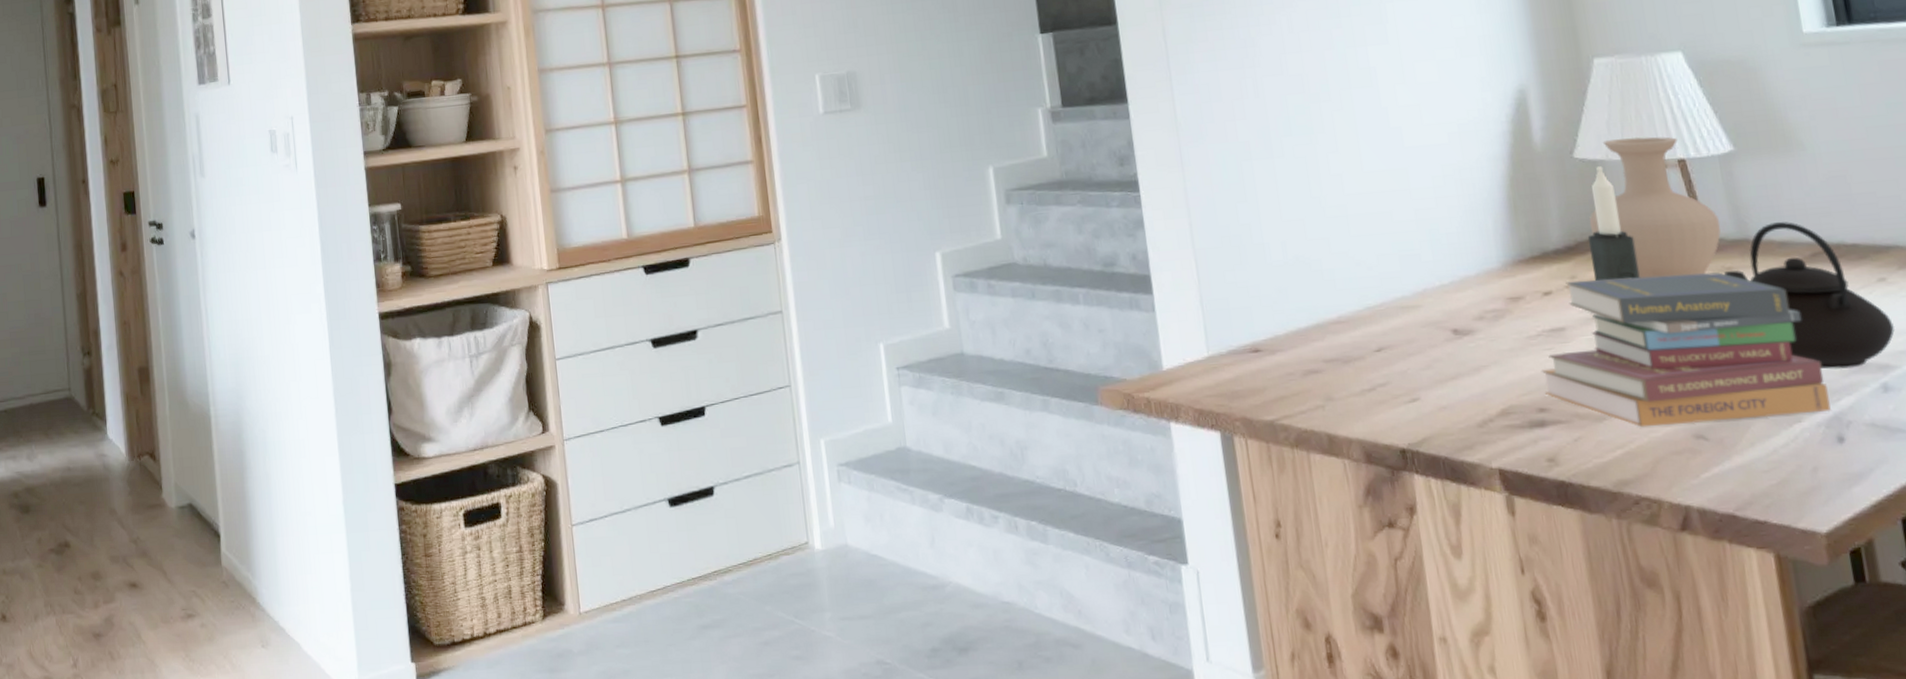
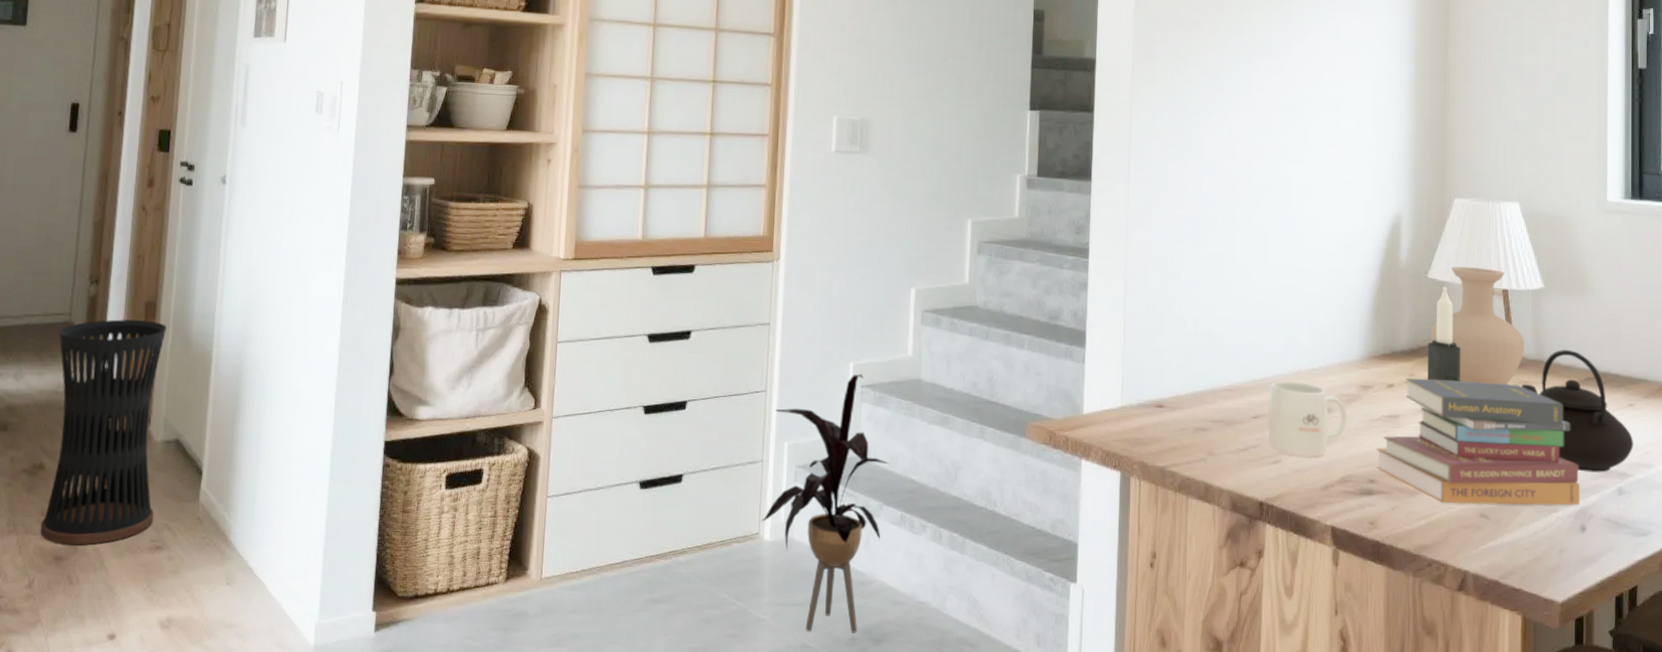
umbrella stand: none [62,386,181,621] -> present [40,319,167,545]
house plant: none [804,355,948,646] -> present [761,374,890,633]
mug: none [1391,302,1498,391] -> present [1267,381,1347,458]

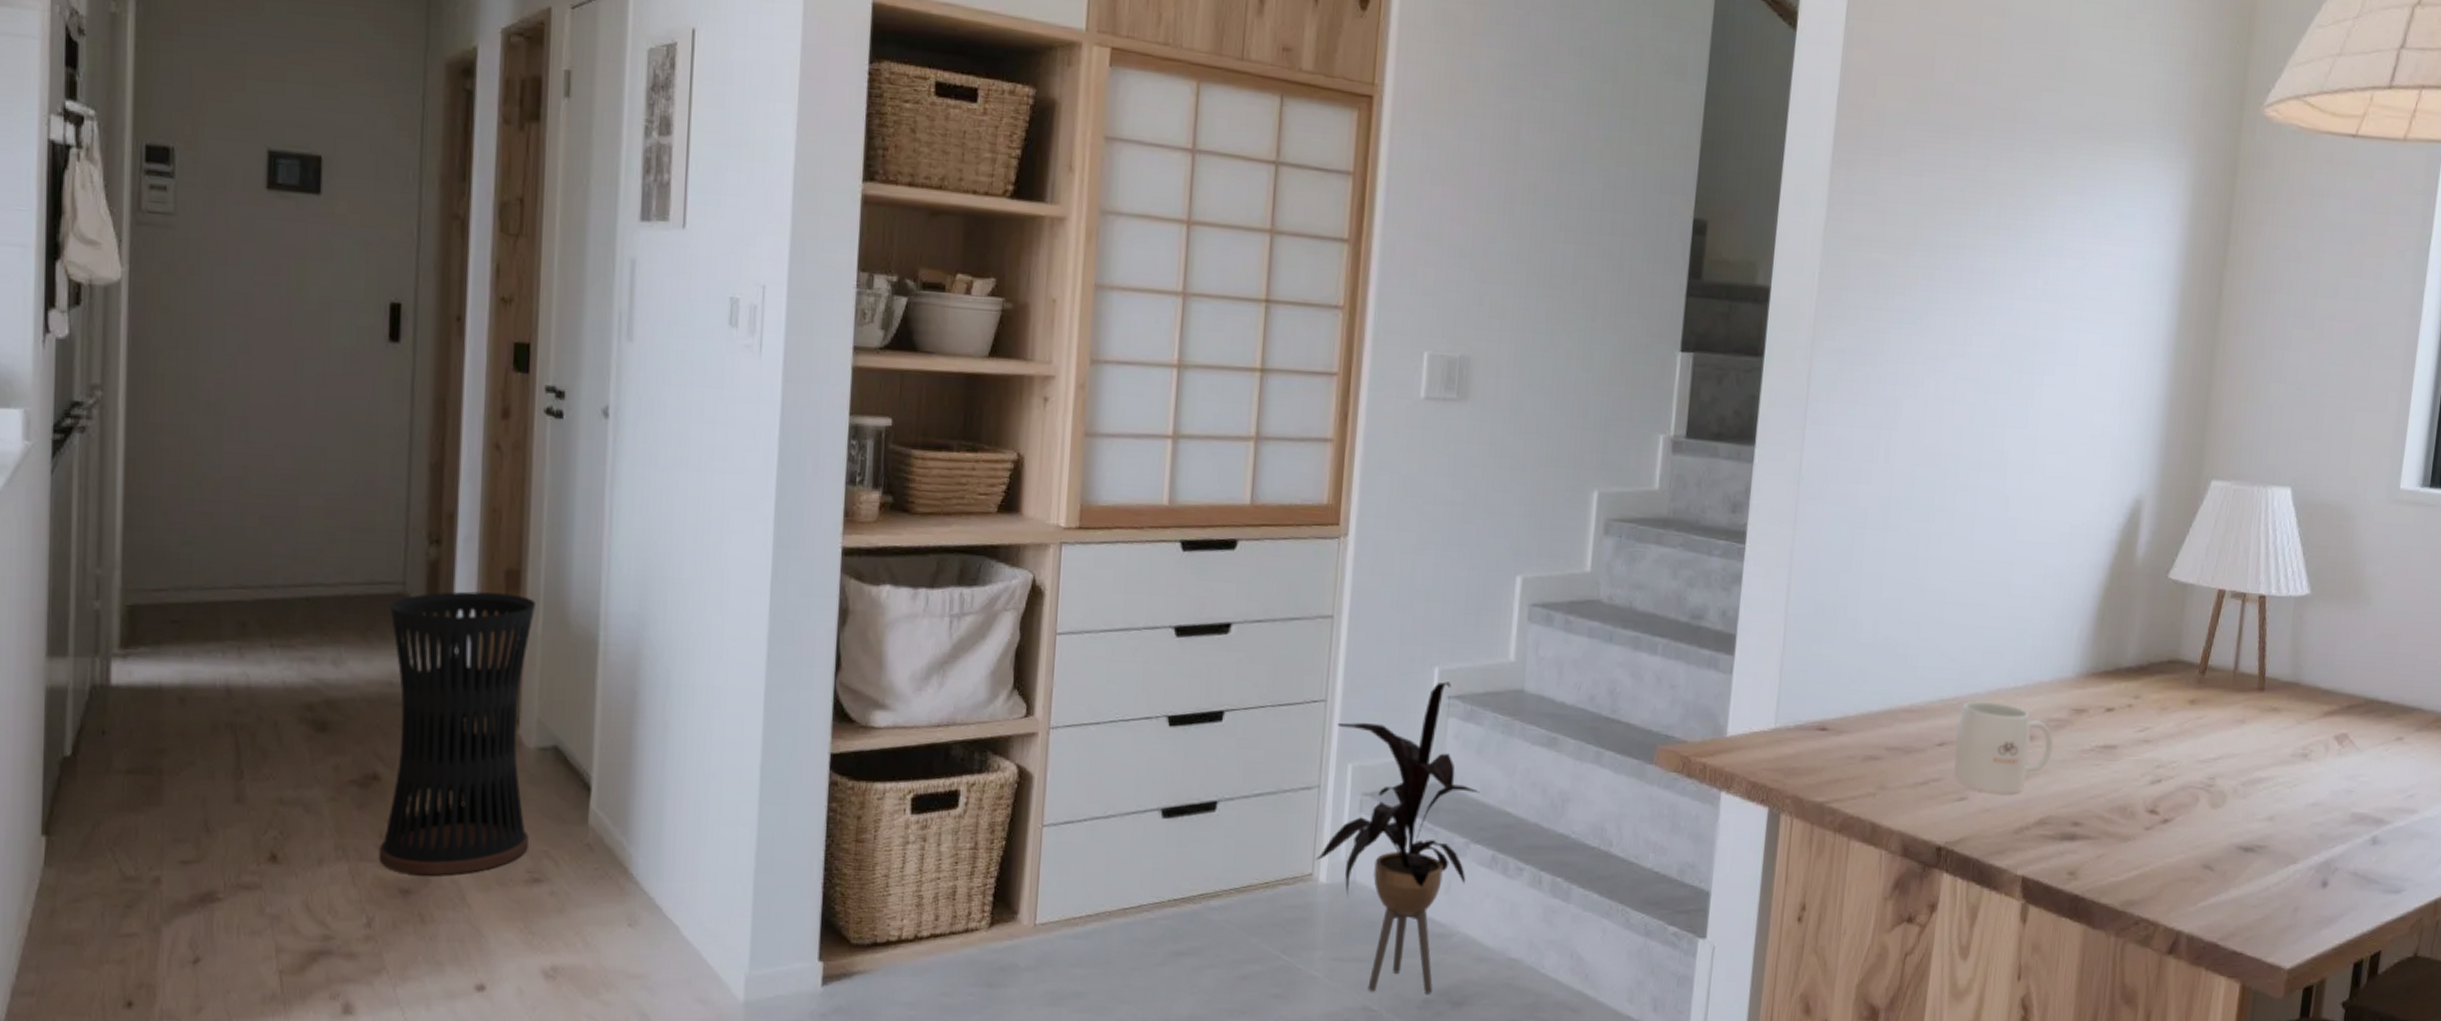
books: present [1376,378,1580,506] -> none [2083,700,2328,858]
candle: present [1427,287,1461,382] -> none [2155,590,2201,707]
vase: present [1430,266,1525,385] -> none [2164,565,2280,712]
teapot: present [1522,349,1635,473] -> none [2269,670,2398,819]

